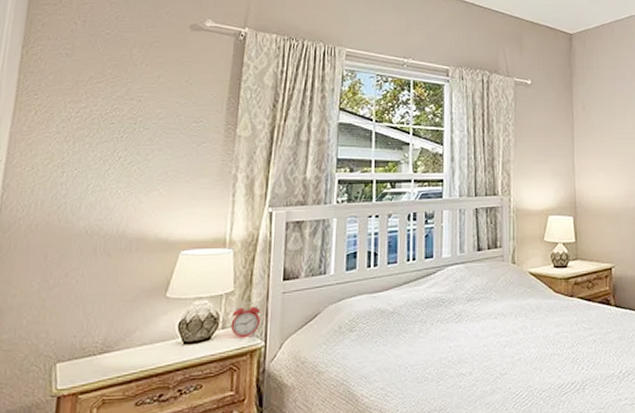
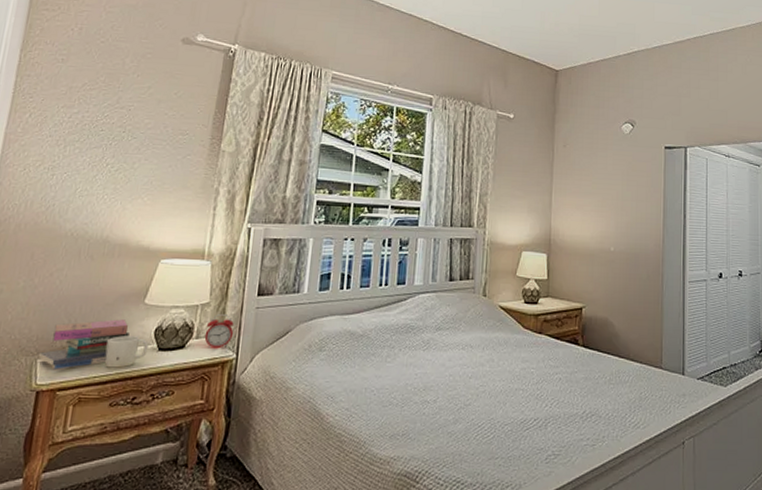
books: none [57,315,152,372] -> present [38,319,130,370]
mug: none [127,331,173,366] -> present [104,336,149,368]

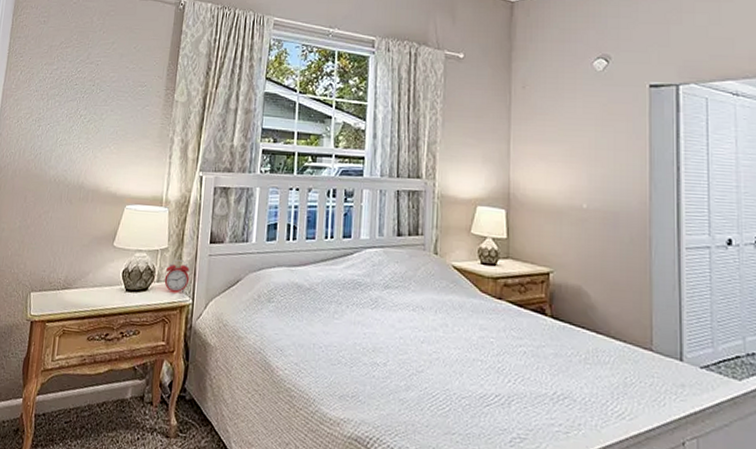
books: present [38,319,130,370] -> none [31,260,102,303]
mug: present [104,336,149,368] -> none [82,275,118,306]

